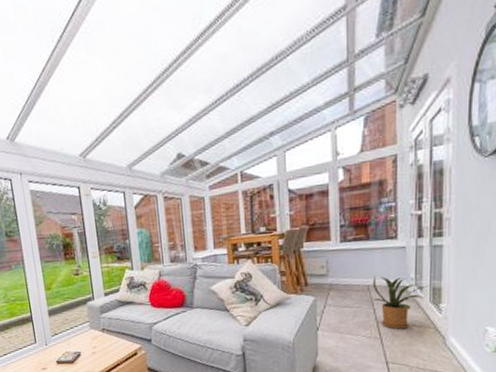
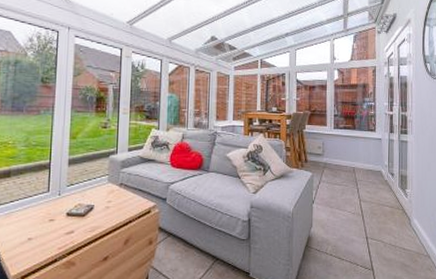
house plant: present [372,276,428,329] -> none [357,160,398,208]

